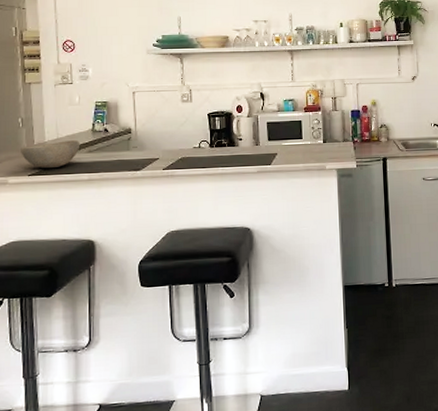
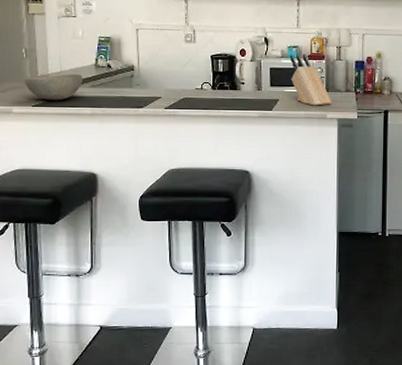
knife block: none [287,106,330,158] -> present [290,54,332,106]

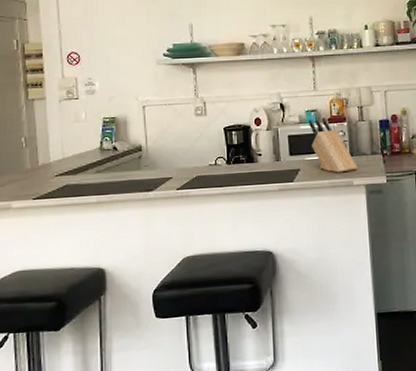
bowl: present [25,74,82,101] -> none [24,160,87,192]

